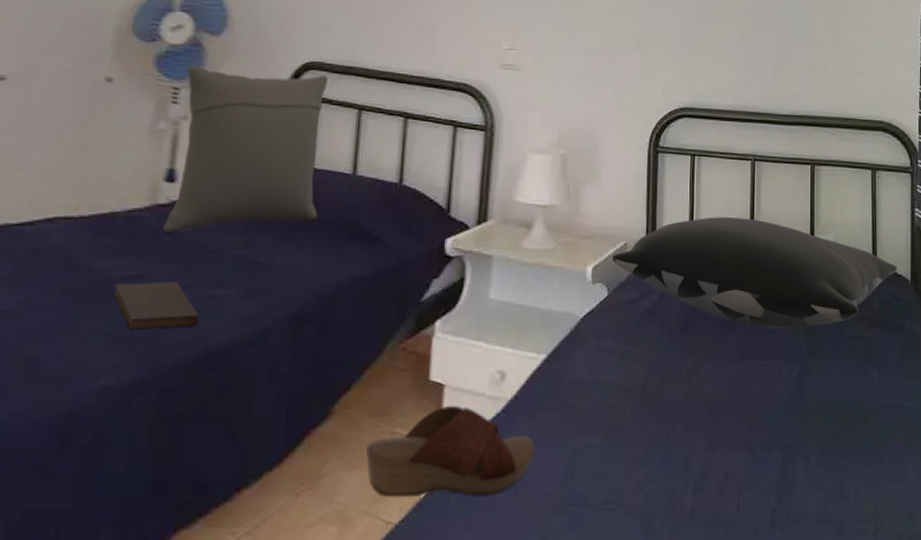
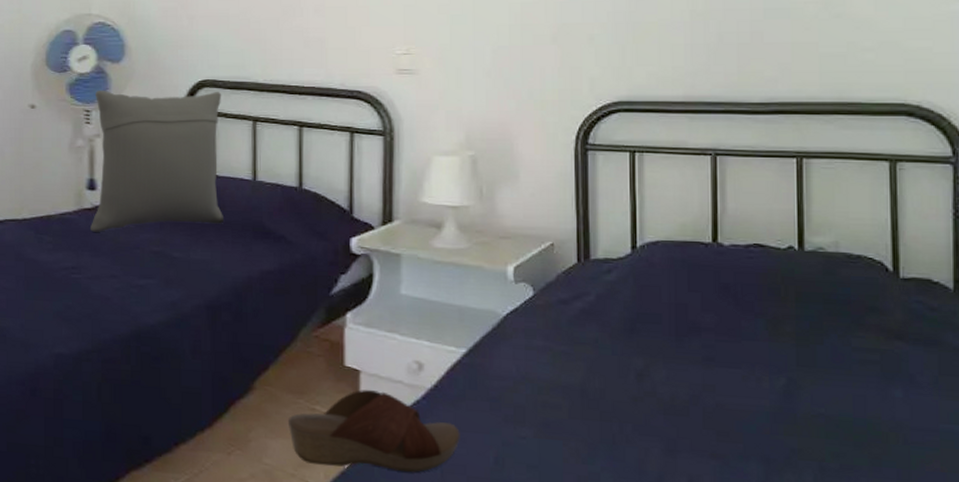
book: present [114,282,200,330] -> none [57,272,129,311]
pillow: present [612,217,897,329] -> none [537,216,931,337]

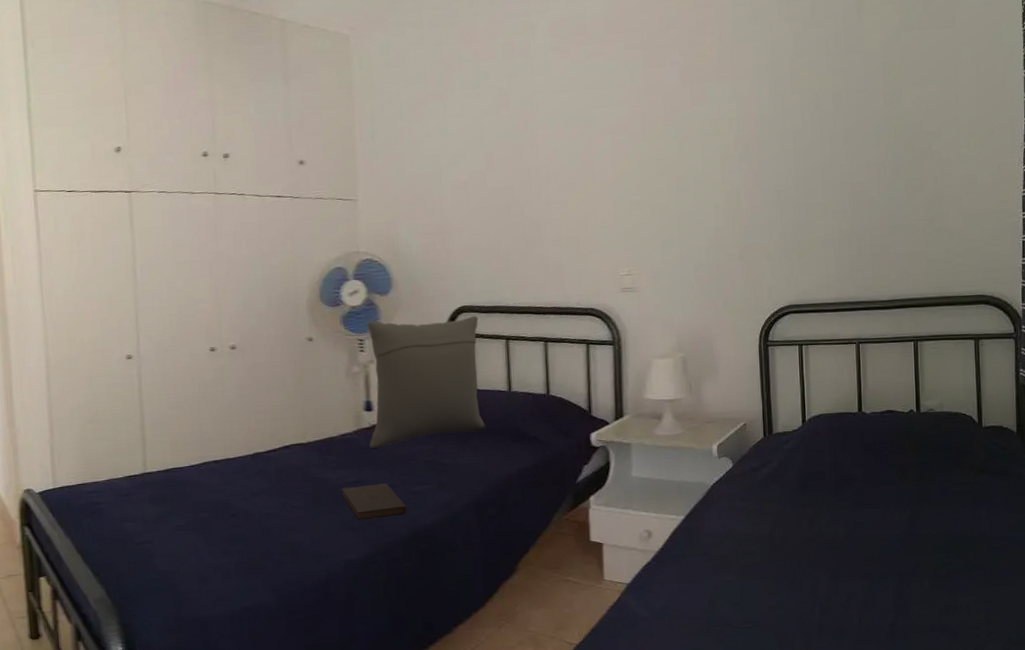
book: none [57,272,129,311] -> present [342,483,408,520]
sandal: present [287,389,460,472] -> none [546,558,682,627]

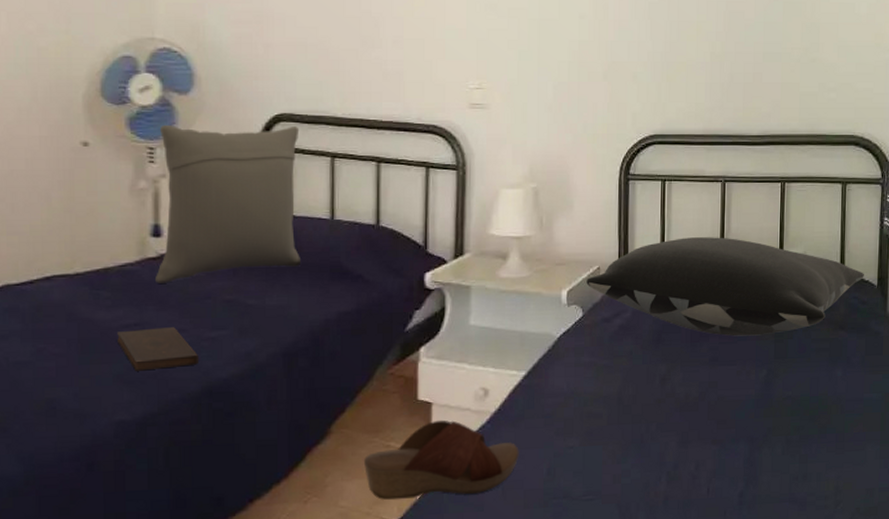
sandal: none [546,558,682,627] -> present [363,419,519,501]
pillow: none [734,393,1002,482] -> present [586,237,864,337]

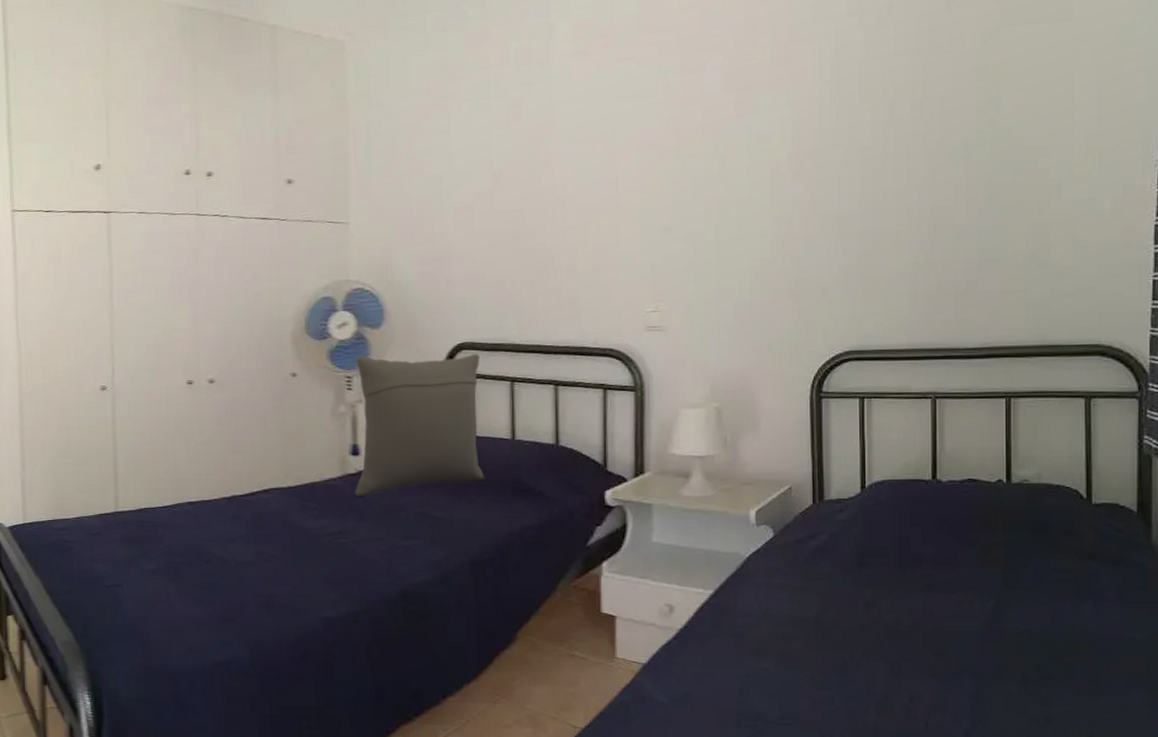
book: present [117,327,200,371] -> none [324,536,395,574]
sandal: present [363,419,519,501] -> none [549,633,708,708]
pillow: present [586,237,864,337] -> none [777,457,1119,563]

